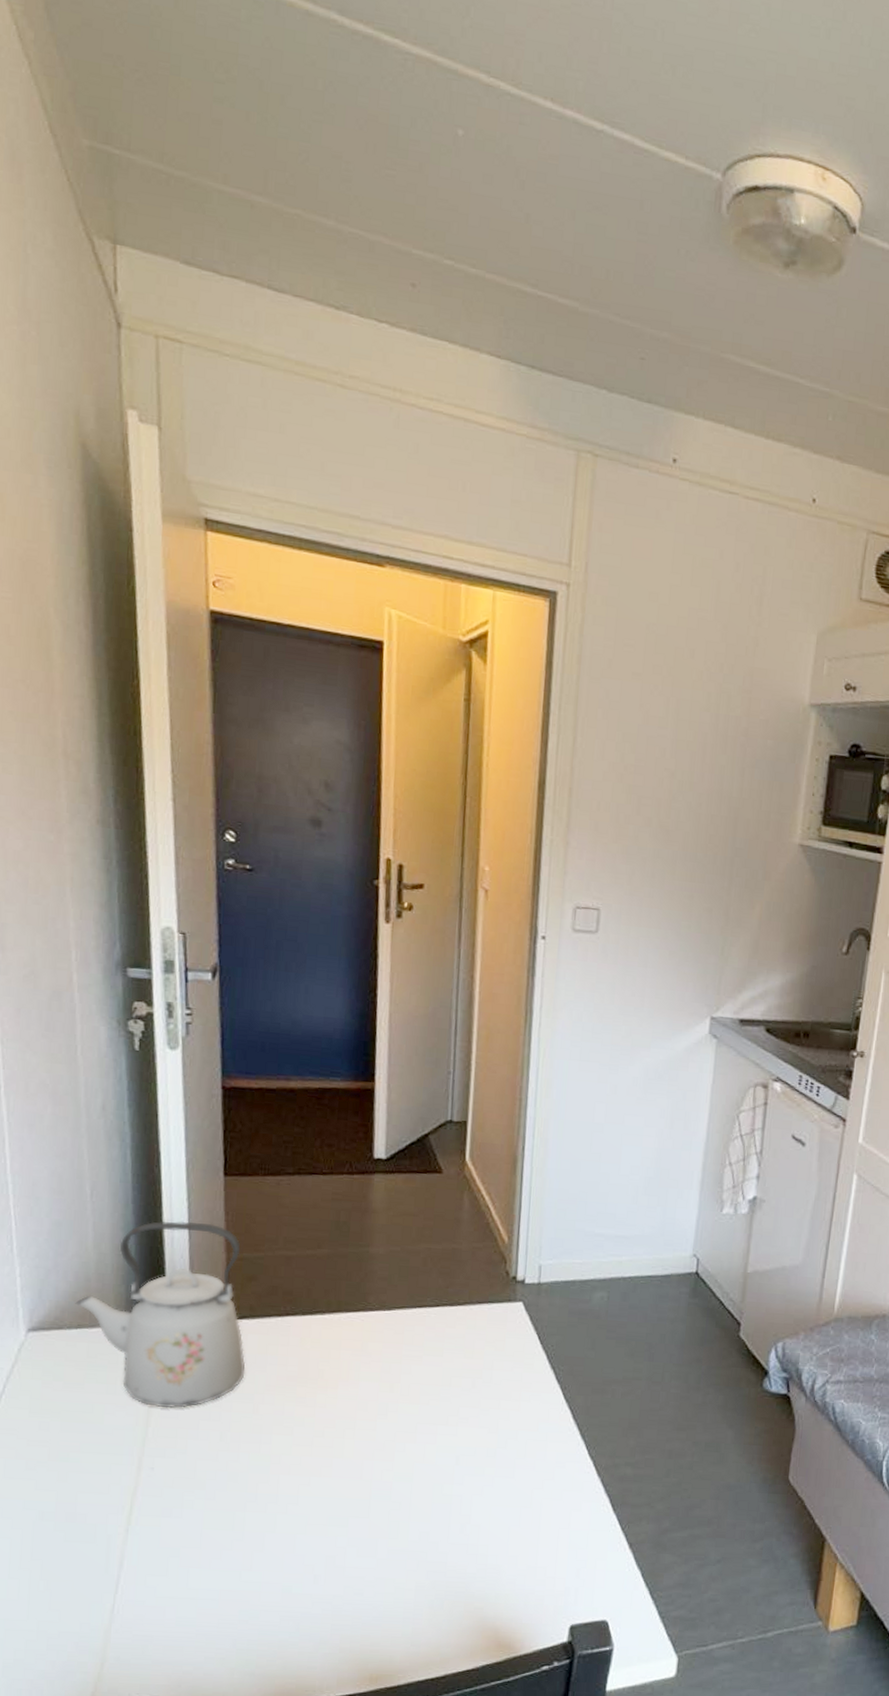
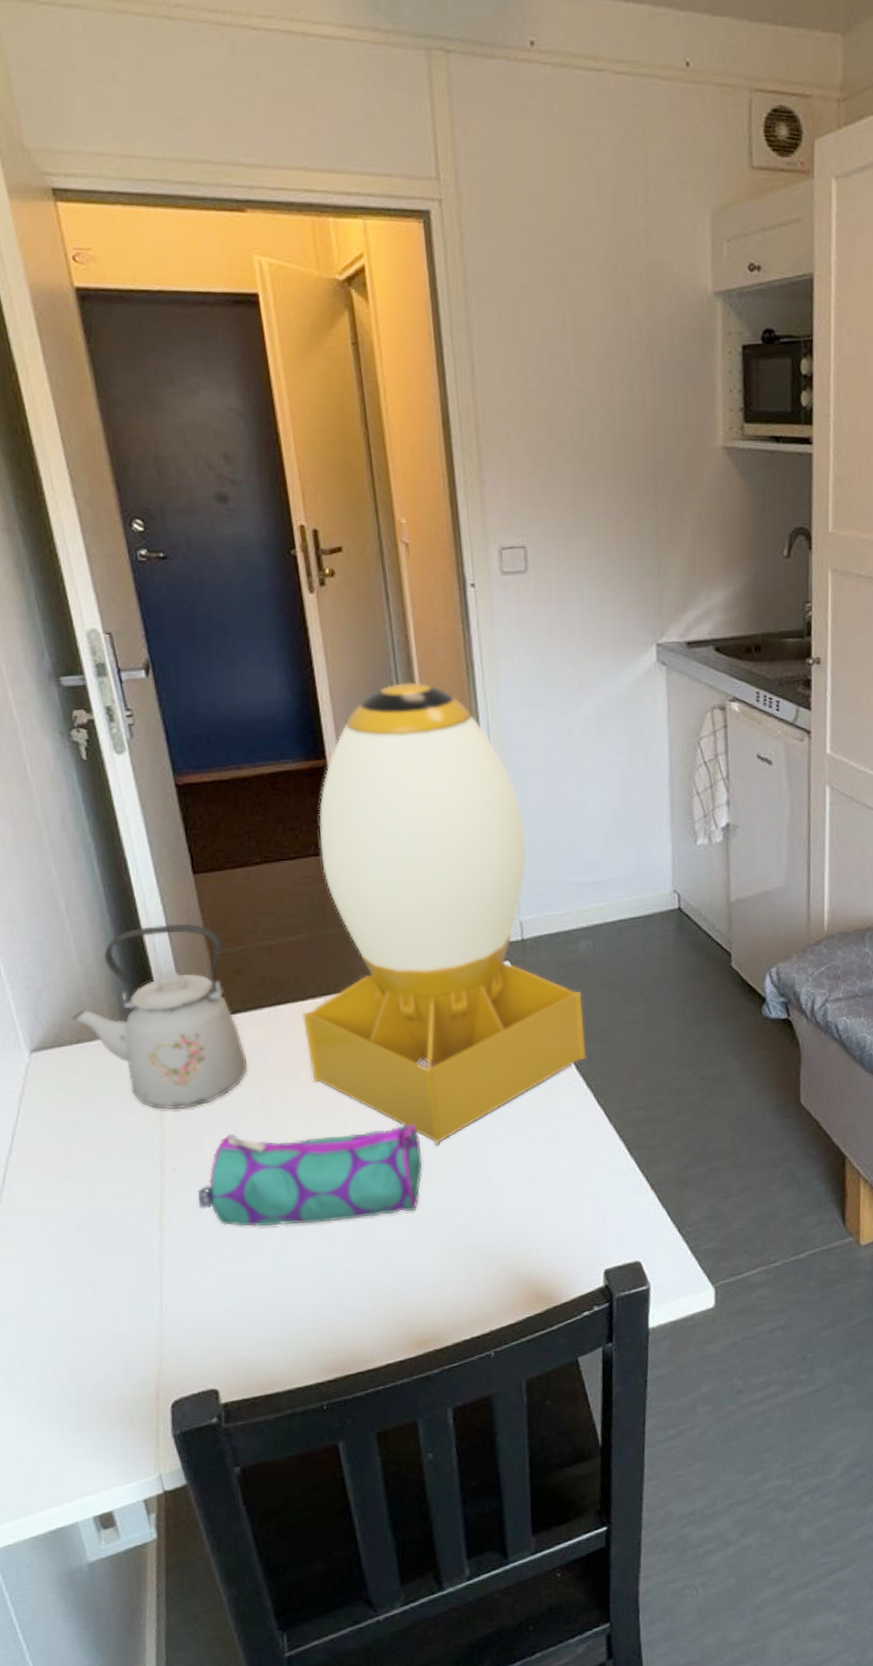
pencil case: none [170,1439,406,1542] -> present [198,1124,423,1227]
desk lamp: none [308,1019,589,1477] -> present [302,682,586,1145]

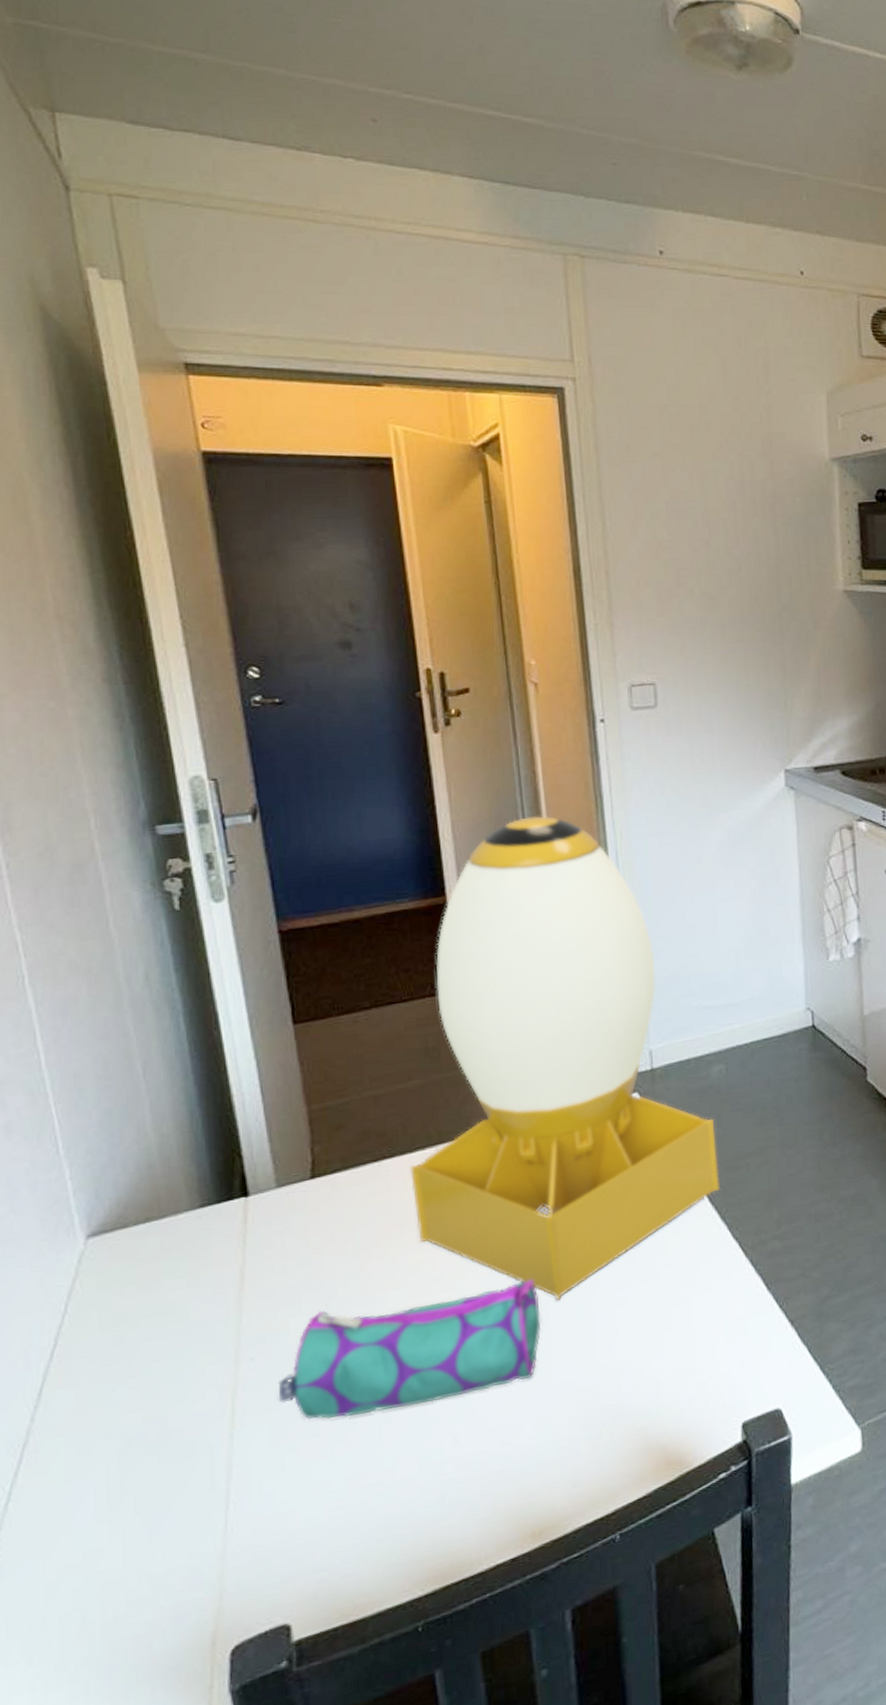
kettle: present [71,923,247,1109] -> none [139,1077,345,1290]

